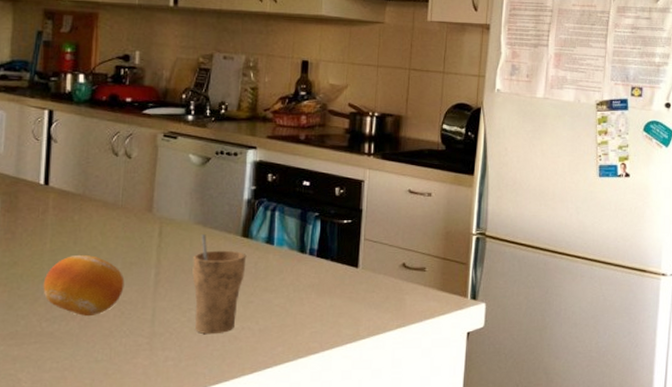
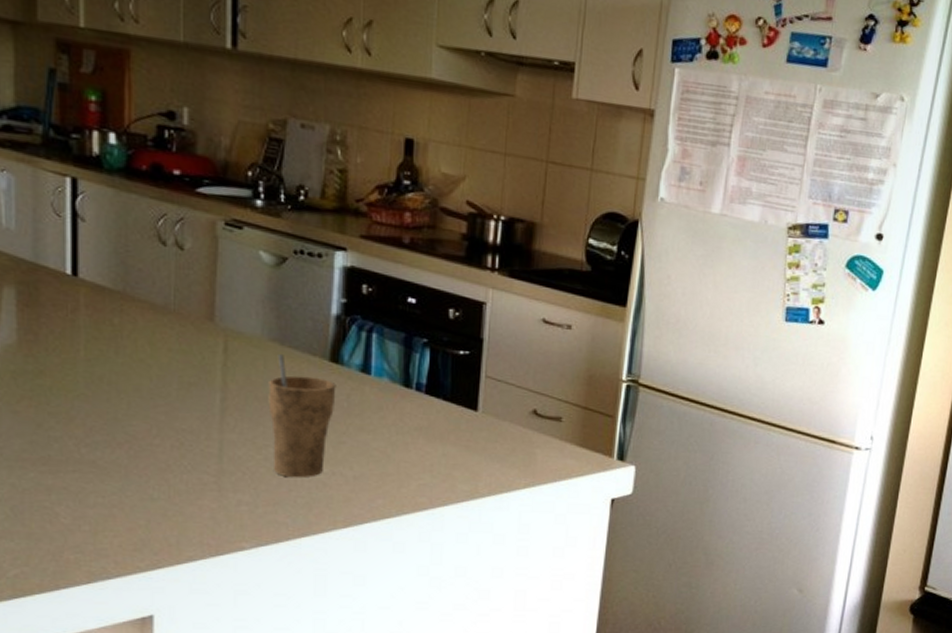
fruit: present [43,254,125,317] -> none [79,367,182,445]

